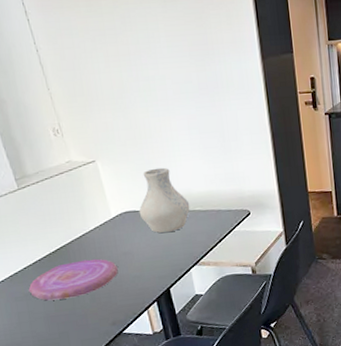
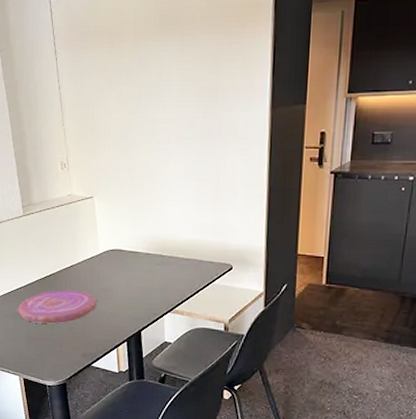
vase: present [138,167,190,233] -> none [124,210,174,276]

